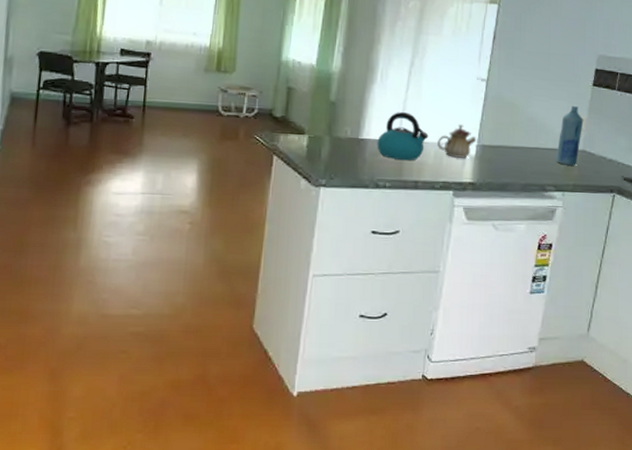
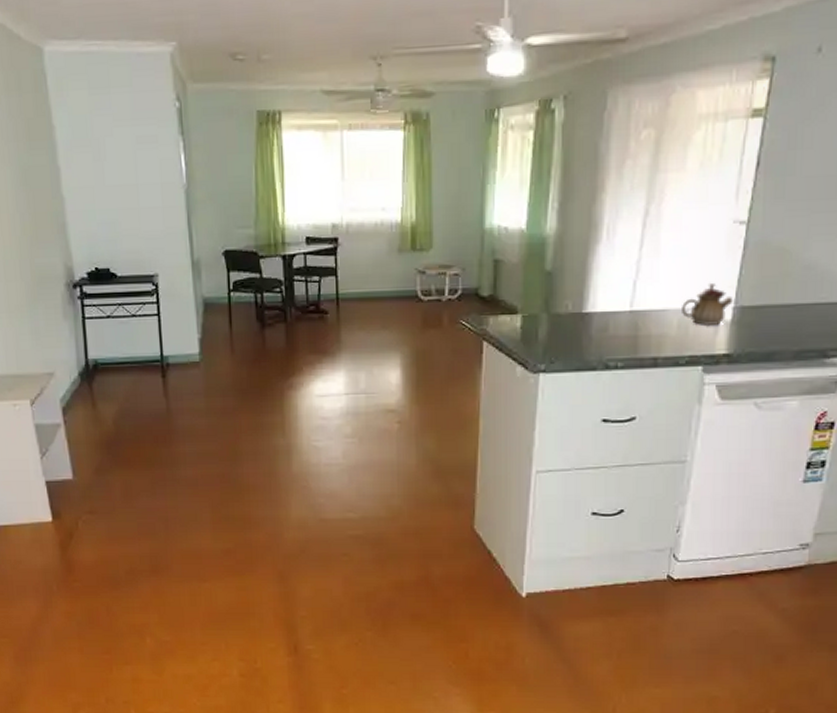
kettle: present [377,112,428,161] -> none [605,275,670,335]

